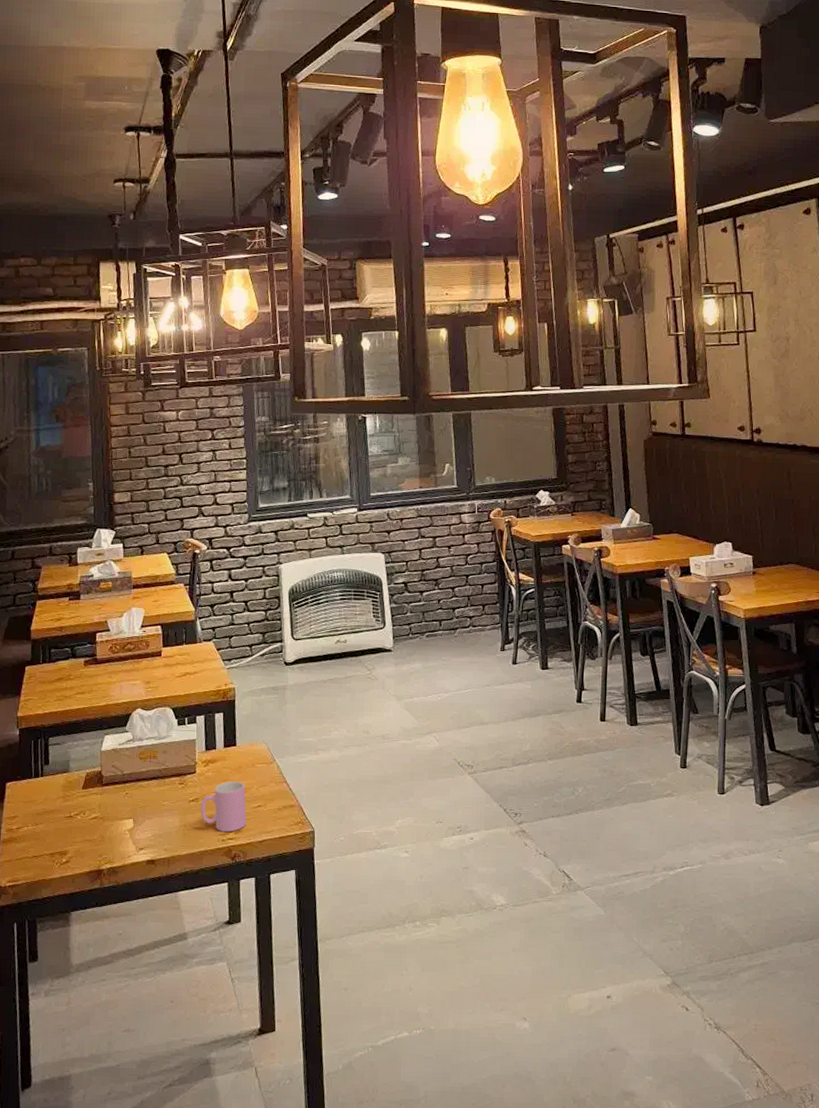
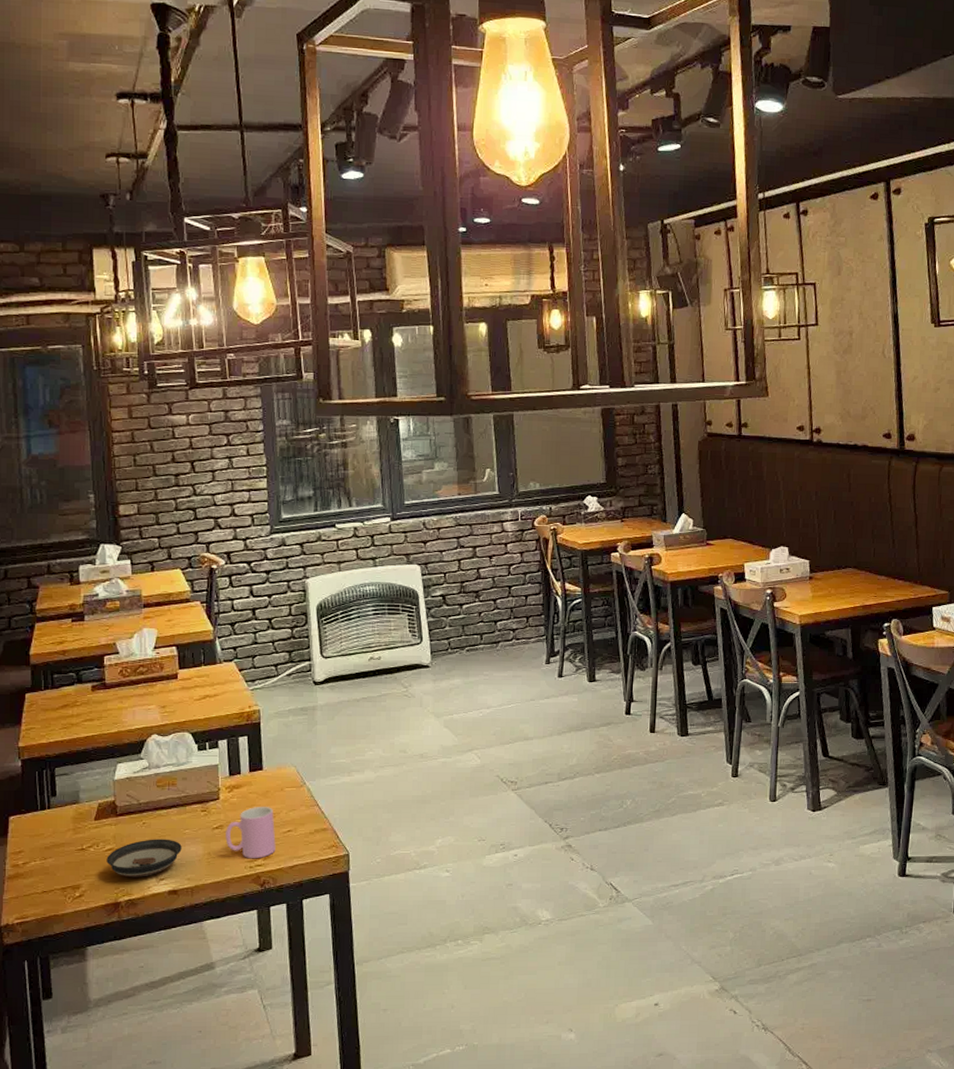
saucer: none [91,809,160,846] -> present [106,839,182,877]

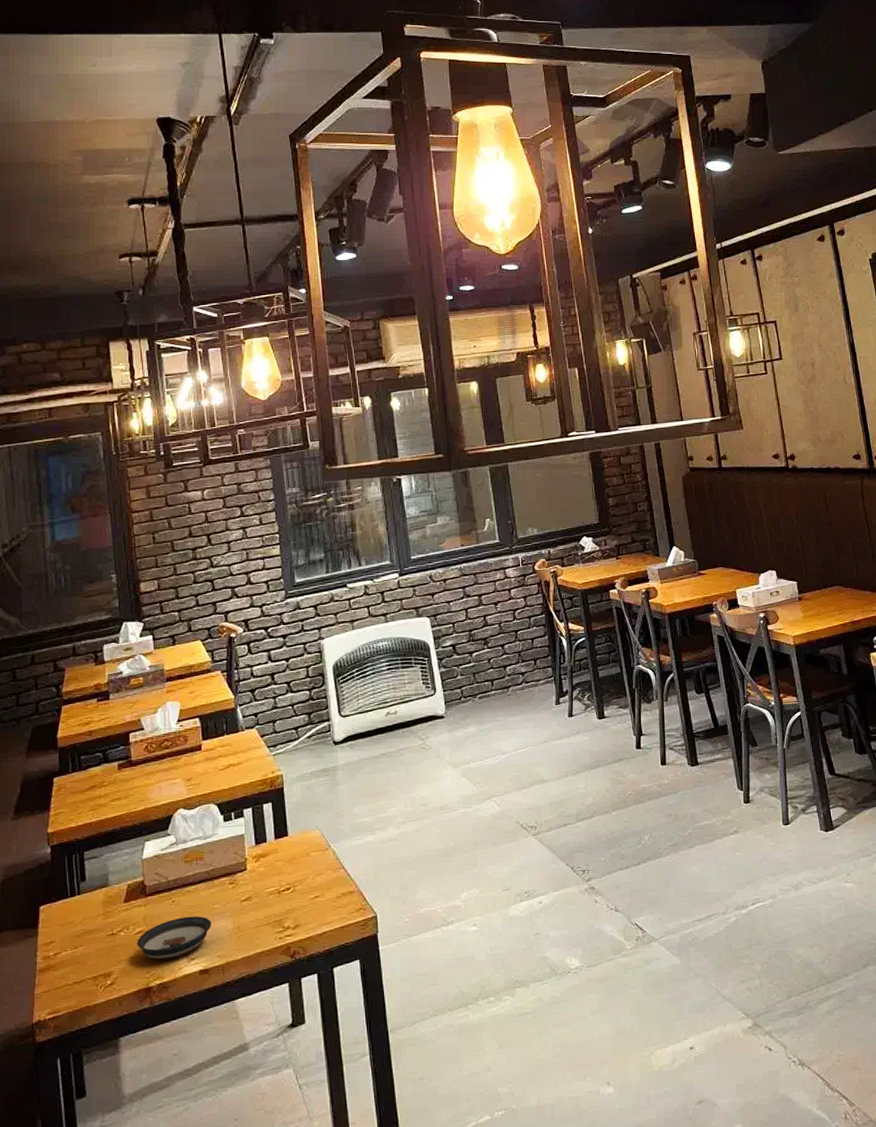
cup: present [225,806,276,858] -> none [254,873,304,929]

